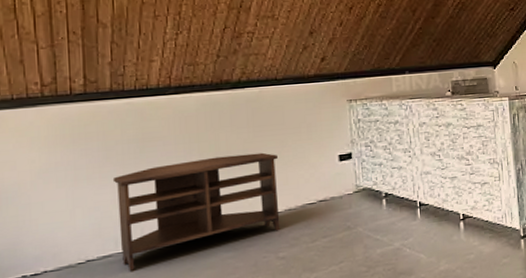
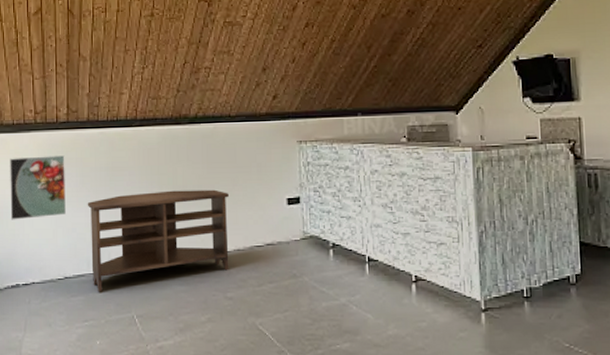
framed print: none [9,130,86,206] -> present [10,155,66,220]

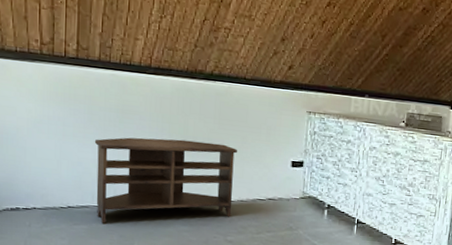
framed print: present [10,155,66,220] -> none [11,85,73,149]

